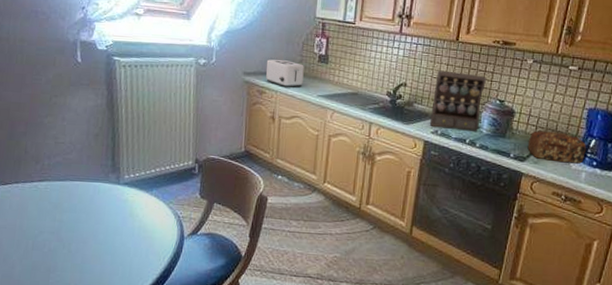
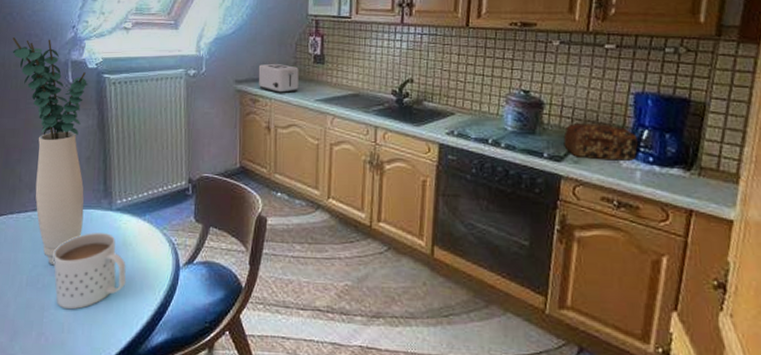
vase: none [17,13,98,232] -> present [12,37,88,266]
mug: none [59,204,133,272] -> present [53,233,127,310]
spice rack: present [429,70,487,133] -> none [443,61,507,131]

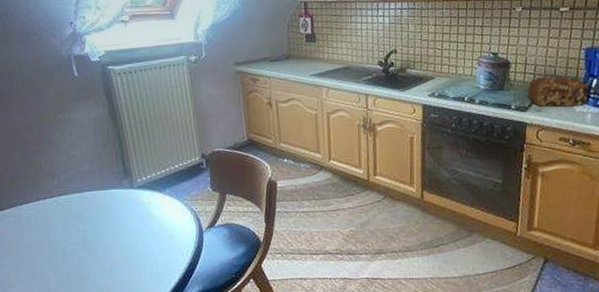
vase: present [12,37,88,266] -> none [11,36,109,242]
mug: present [53,233,127,310] -> none [84,209,156,277]
toaster: present [258,63,299,94] -> none [255,44,294,72]

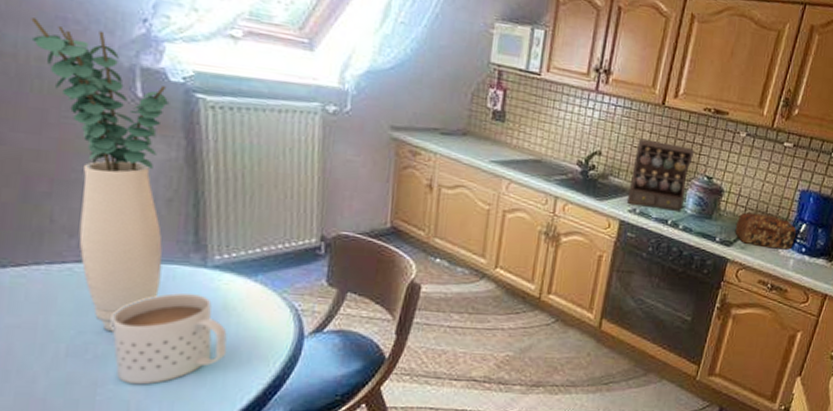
vase: none [11,36,109,242] -> present [31,18,170,332]
mug: none [84,209,156,277] -> present [110,293,228,385]
spice rack: none [425,30,478,90] -> present [627,138,695,213]

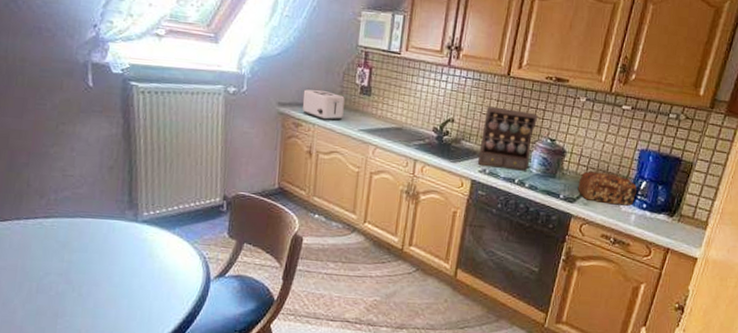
vase: present [31,18,170,332] -> none [17,29,112,274]
mug: present [110,293,228,385] -> none [68,243,152,317]
toaster: none [421,112,474,150] -> present [302,89,345,121]

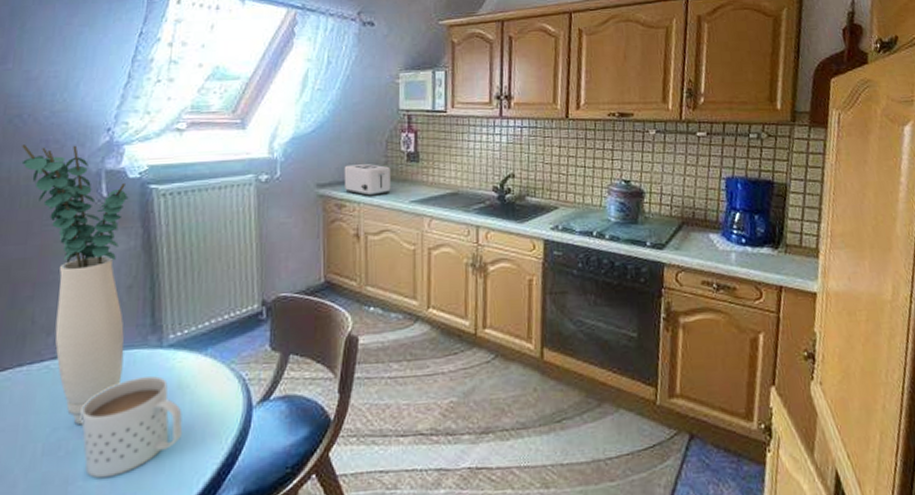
vase: none [17,29,112,274] -> present [21,145,129,426]
mug: none [68,243,152,317] -> present [80,376,183,479]
spice rack: present [477,106,539,172] -> none [547,154,607,223]
bread loaf: present [577,171,637,206] -> none [664,209,732,245]

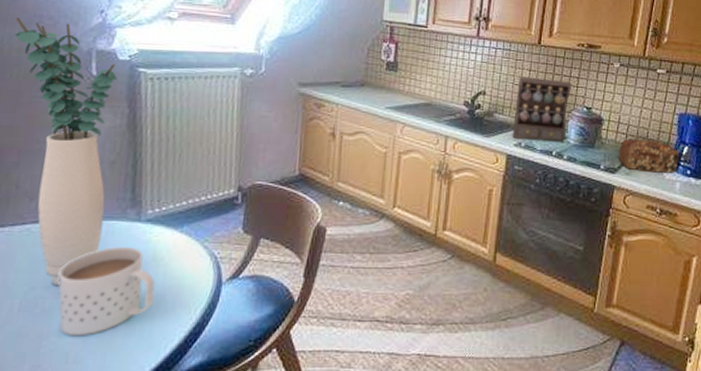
toaster: present [344,163,391,197] -> none [325,67,370,100]
spice rack: none [547,154,607,223] -> present [512,76,573,144]
bread loaf: none [664,209,732,245] -> present [618,139,679,173]

